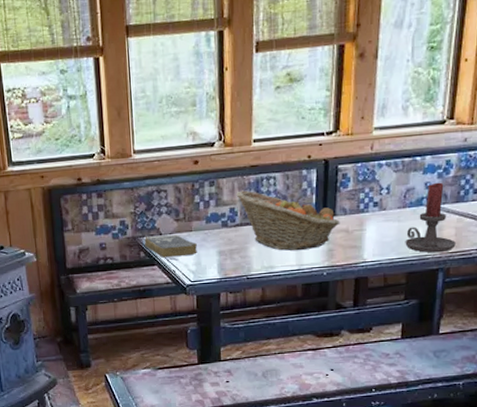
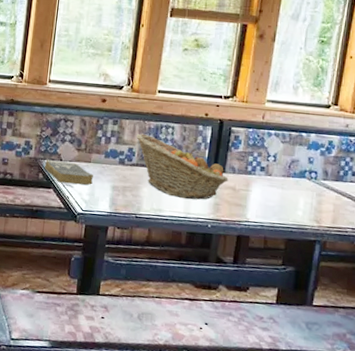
candle holder: present [405,182,456,253] -> none [286,159,333,226]

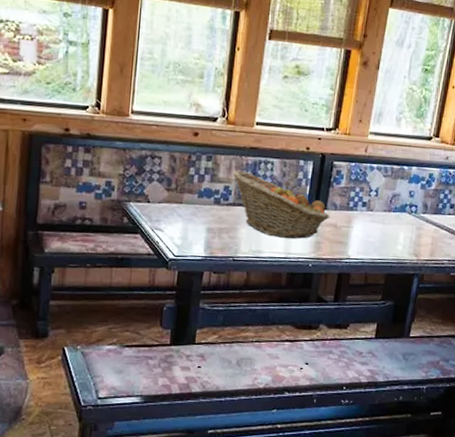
book: present [44,159,93,185] -> none [130,201,186,228]

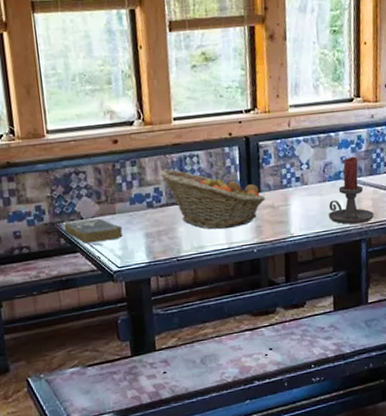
book: none [130,201,186,228] -> present [64,218,123,244]
candle holder: none [387,192,431,259] -> present [328,156,374,225]

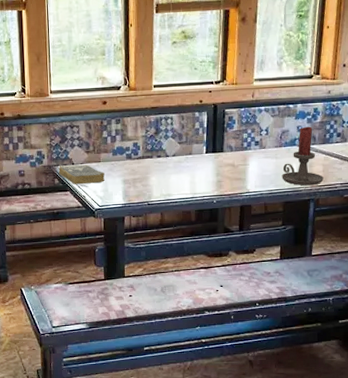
fruit basket: present [159,169,266,230] -> none [139,128,227,181]

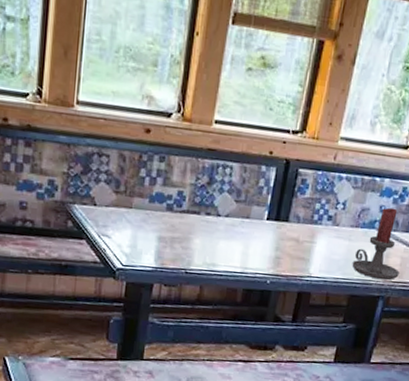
book: present [59,165,105,185] -> none [74,203,135,235]

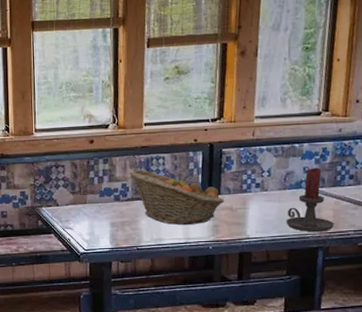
fruit basket: none [187,173,292,253] -> present [128,168,225,225]

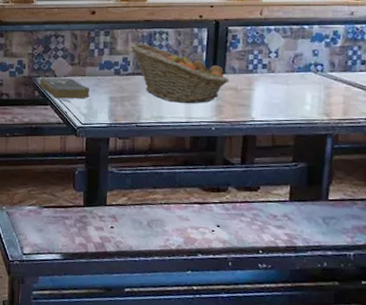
book: none [42,206,91,227] -> present [40,77,89,99]
candle holder: present [286,167,334,233] -> none [293,51,344,119]

